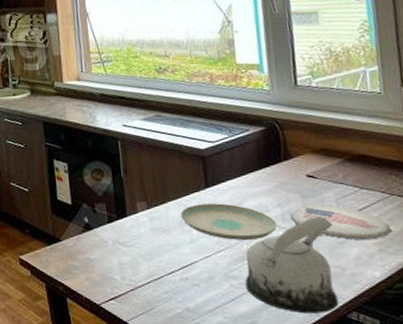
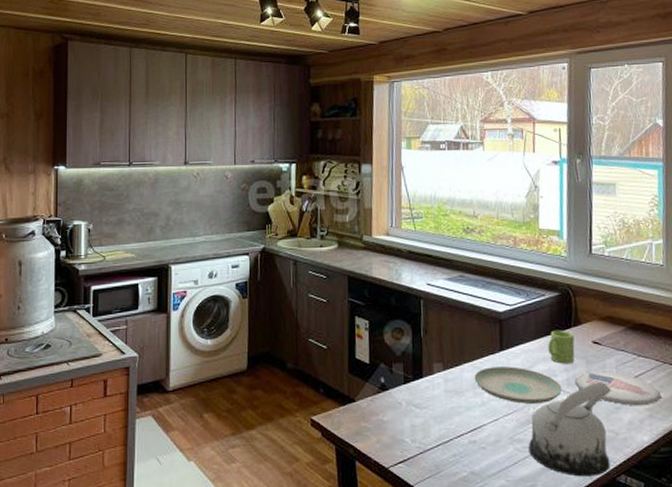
mug: none [257,164,288,199] -> present [548,330,575,364]

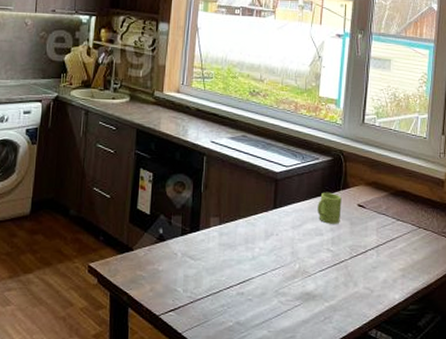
plate: present [474,366,562,404] -> none [247,224,327,260]
teapot: present [528,381,612,477] -> none [291,241,371,330]
plate: present [575,371,662,406] -> none [339,232,414,266]

